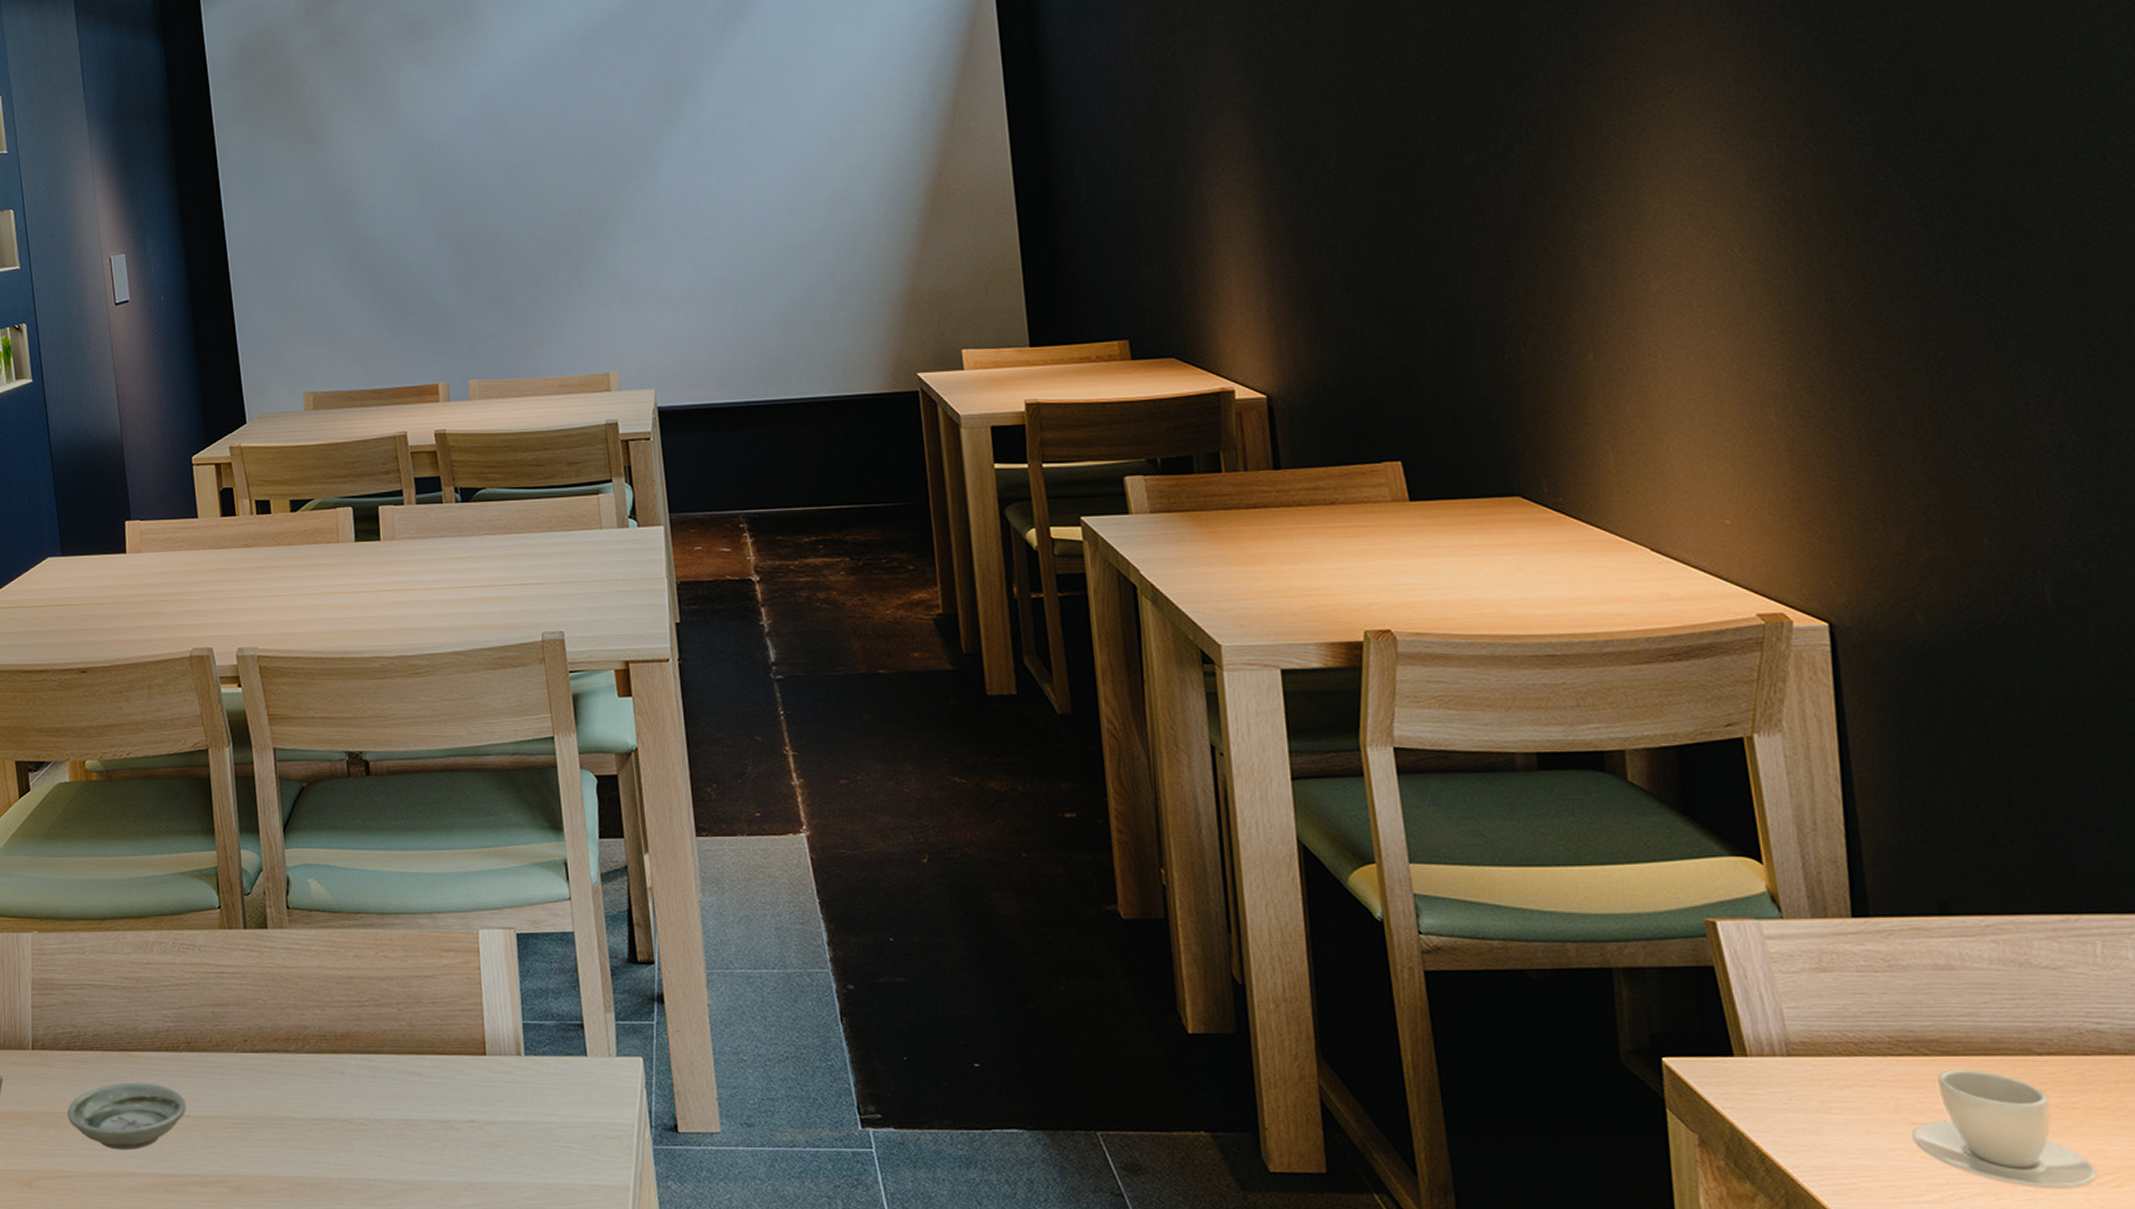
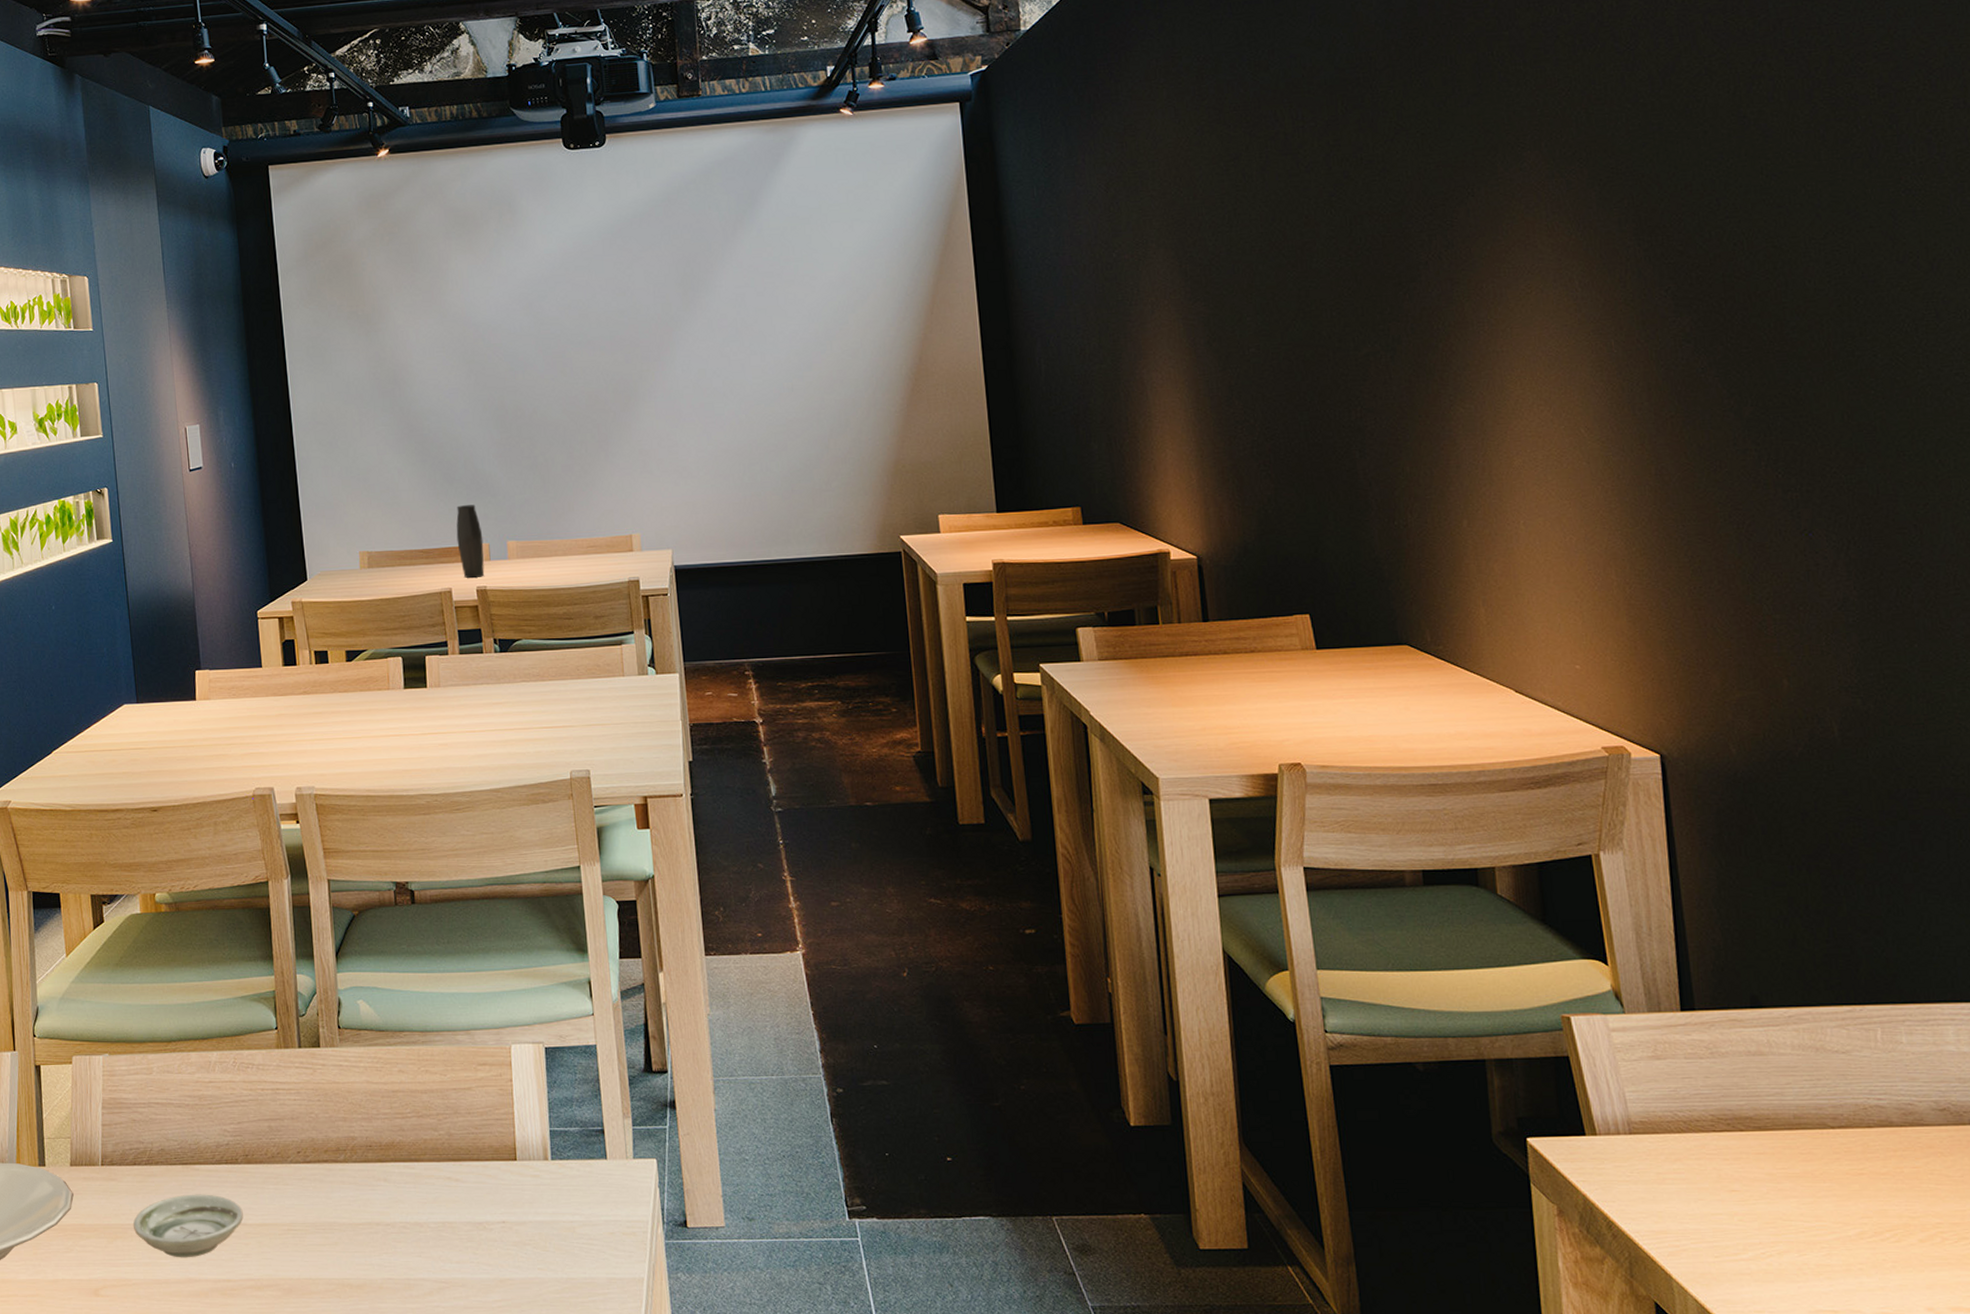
vase: none [411,340,444,421] -> present [456,505,485,578]
teacup: present [1912,1070,2098,1190] -> none [1731,1143,1880,1246]

